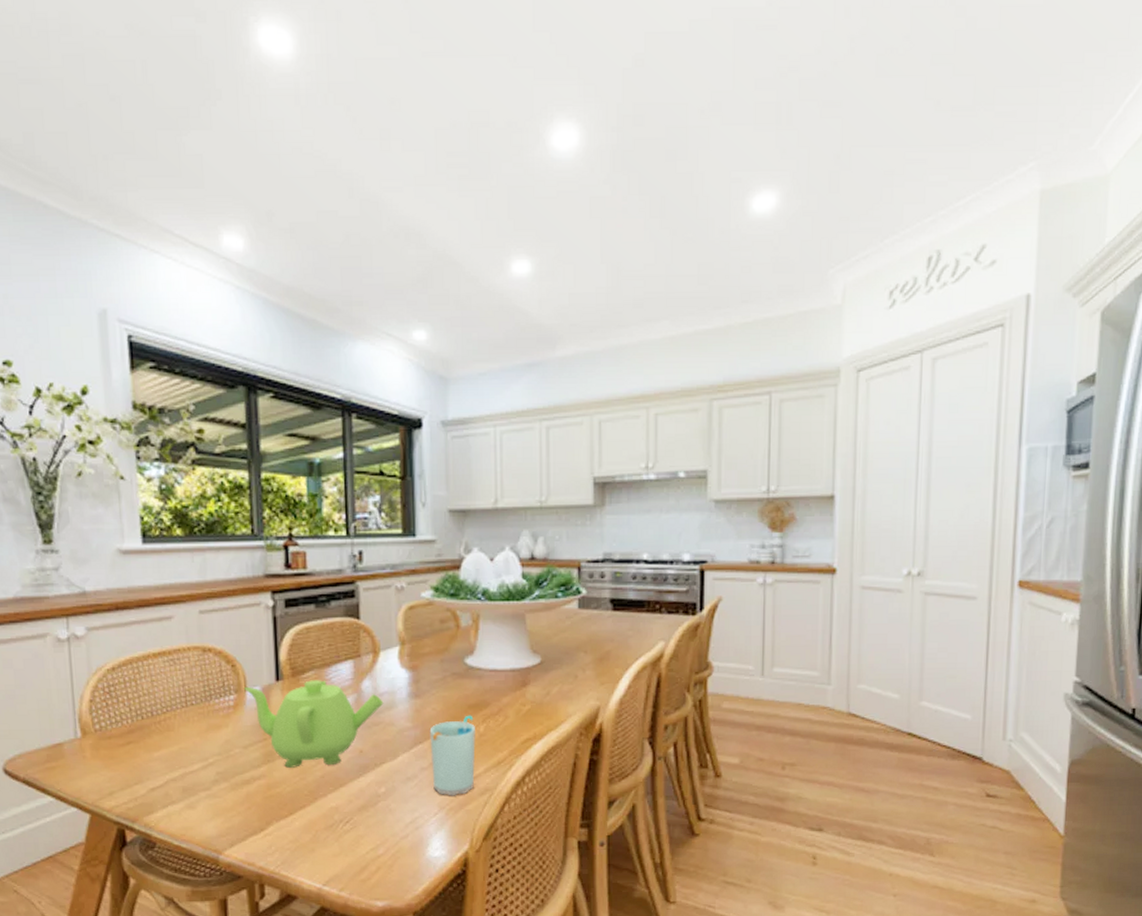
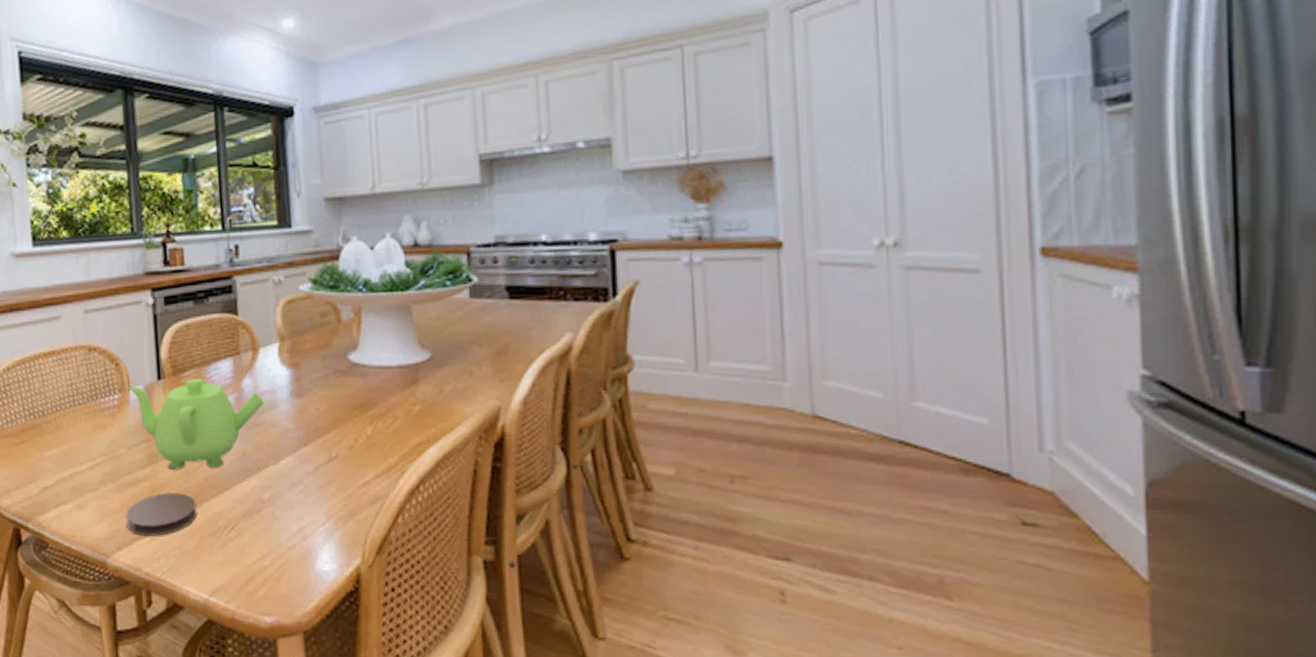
coaster: none [240,790,313,833] -> present [126,493,197,537]
cup: present [429,715,476,796] -> none [313,415,364,505]

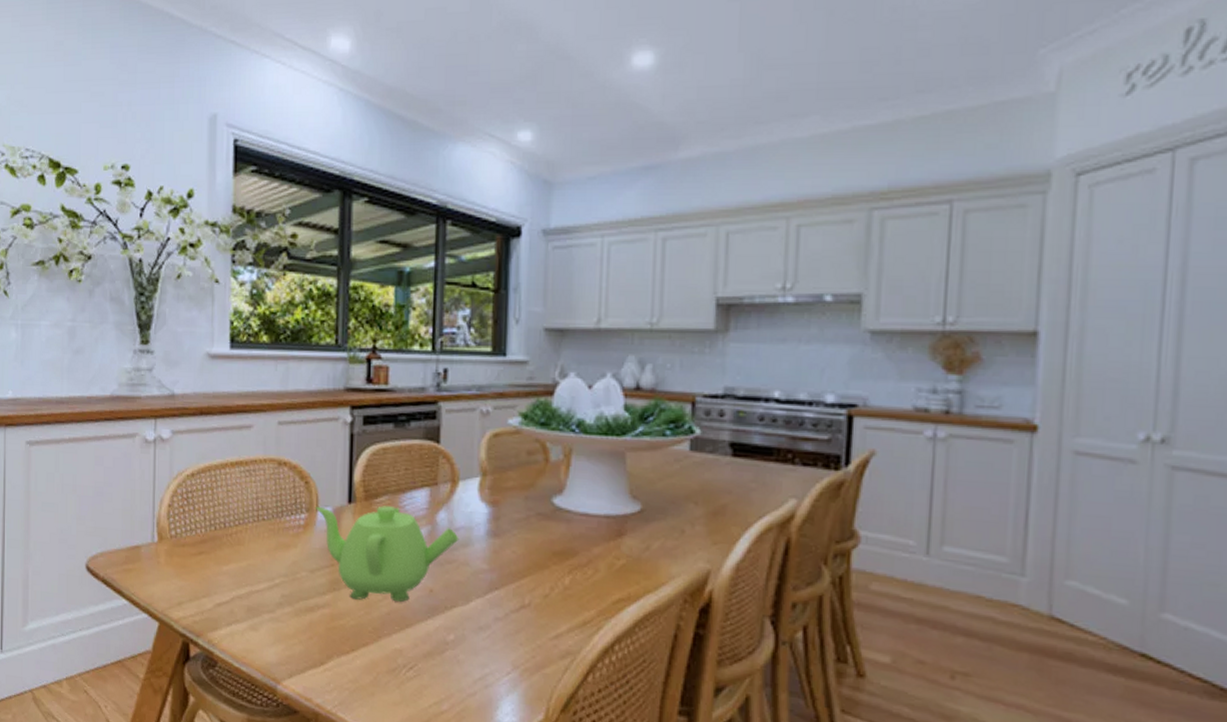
coaster: present [126,493,197,537] -> none [301,622,376,667]

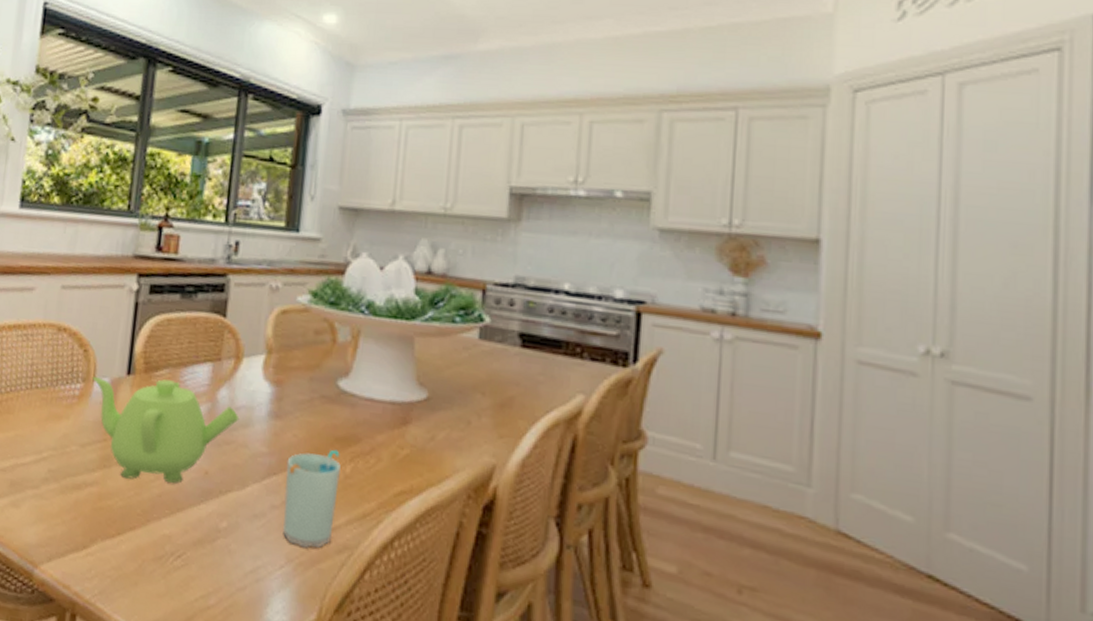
cup: none [506,563,559,656] -> present [283,449,341,548]

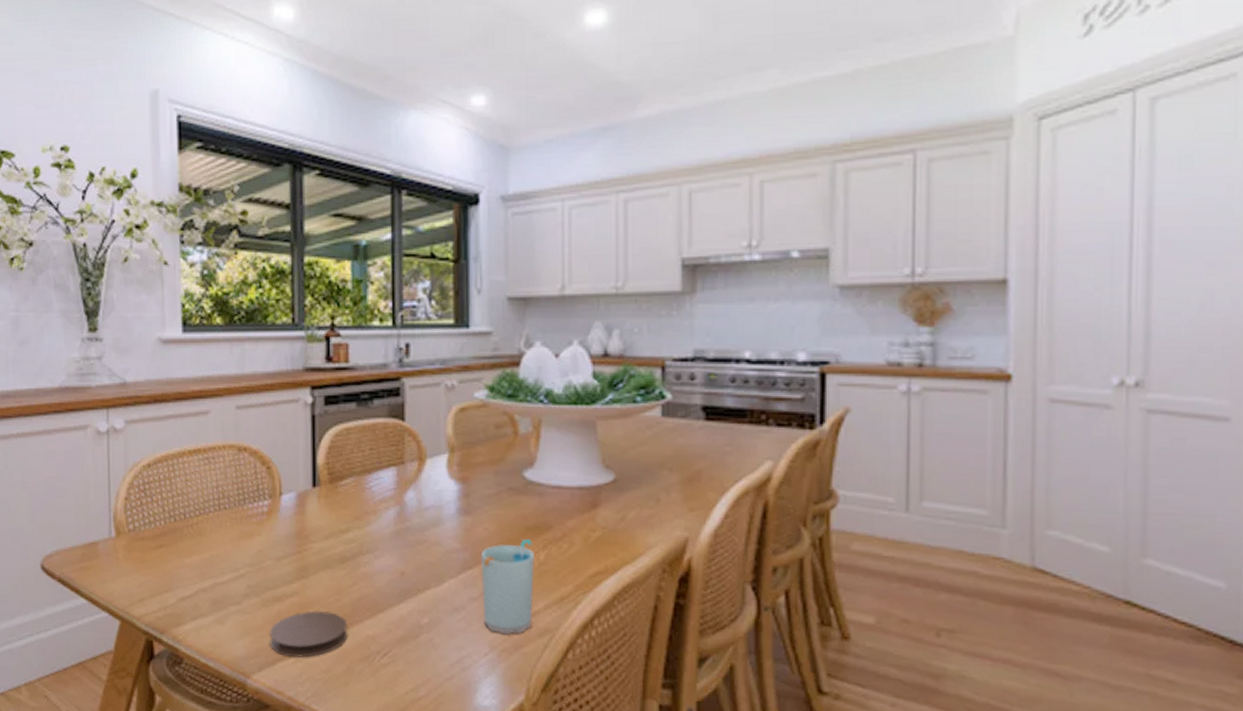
coaster: none [63,503,145,552] -> present [270,611,348,658]
teapot: present [93,377,240,484] -> none [279,488,429,587]

